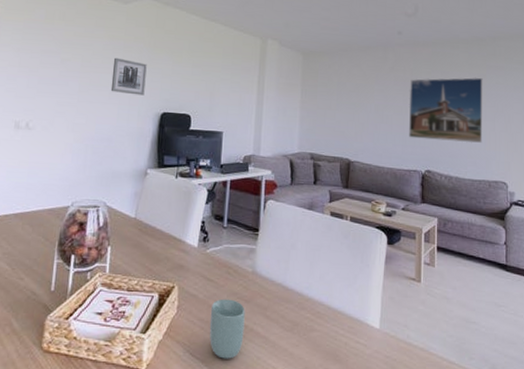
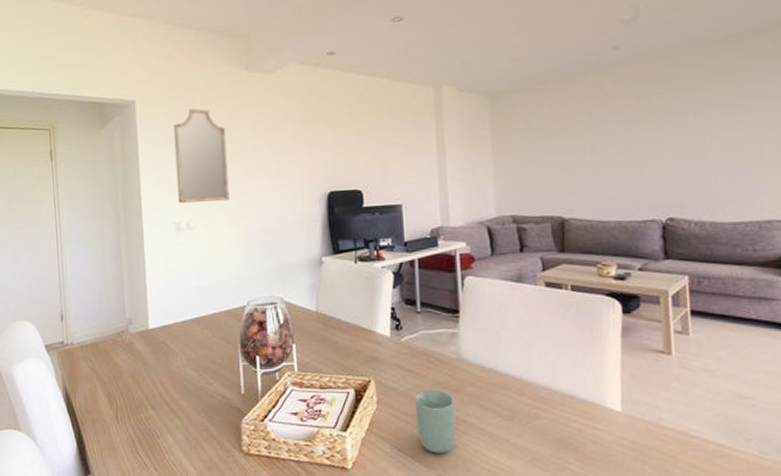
home mirror: none [22,21,78,108] -> present [173,108,230,203]
wall art: present [110,57,147,96] -> none [266,137,306,177]
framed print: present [408,77,483,143] -> none [636,89,746,181]

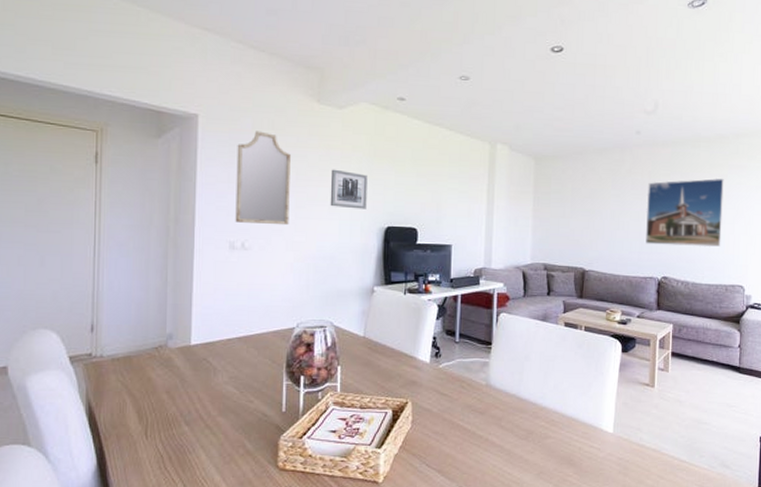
wall art: none [266,137,306,177] -> present [330,169,368,209]
cup: present [414,389,456,453] -> none [444,411,480,468]
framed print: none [636,89,746,181] -> present [646,178,724,248]

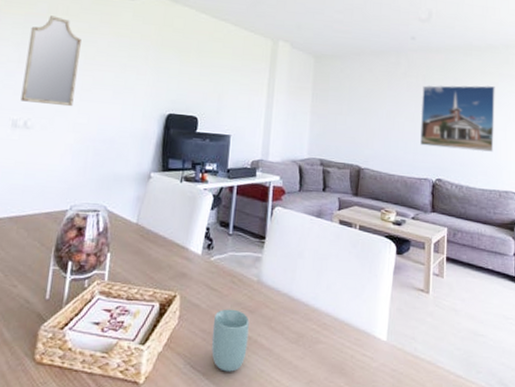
wall art: present [330,169,368,209] -> none [114,55,153,96]
cup: none [444,411,480,468] -> present [211,309,249,372]

